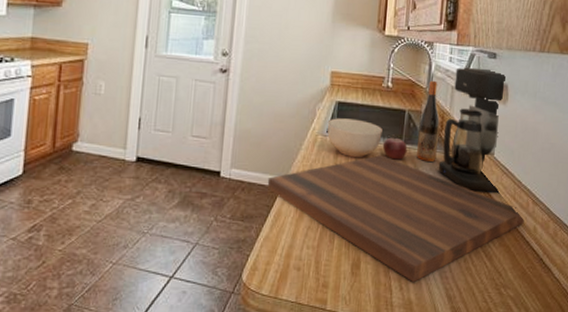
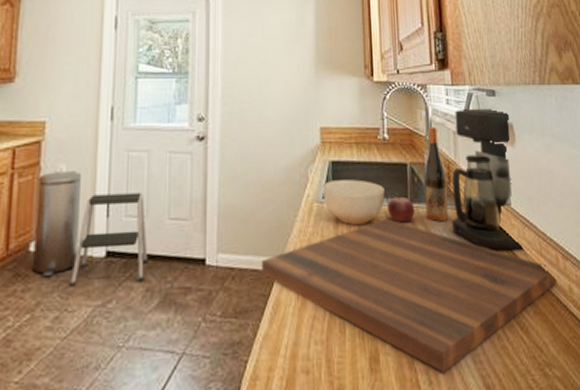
pedal bin: none [75,87,119,171] -> present [33,171,83,276]
step stool: none [104,109,172,184] -> present [68,192,148,287]

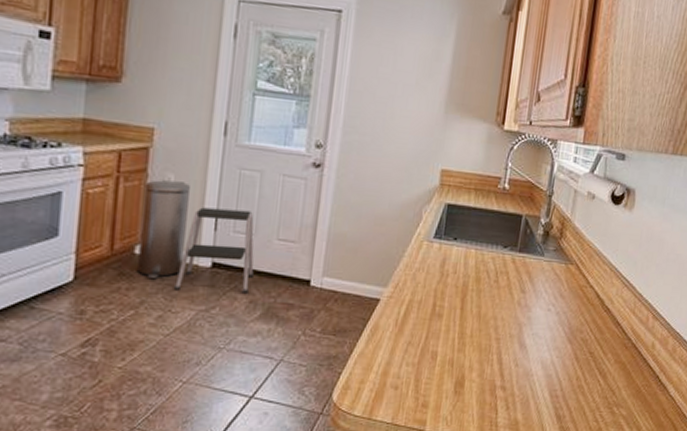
cutting board: present [261,219,557,374] -> none [363,264,643,402]
bowl: present [322,179,385,226] -> none [434,222,496,267]
fruit: present [386,193,415,223] -> none [494,242,523,270]
wine bottle: present [424,126,448,221] -> none [532,182,559,272]
coffee maker: present [451,108,523,250] -> none [554,168,634,305]

